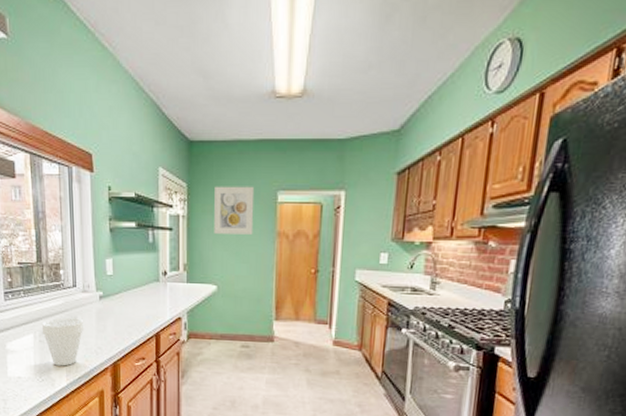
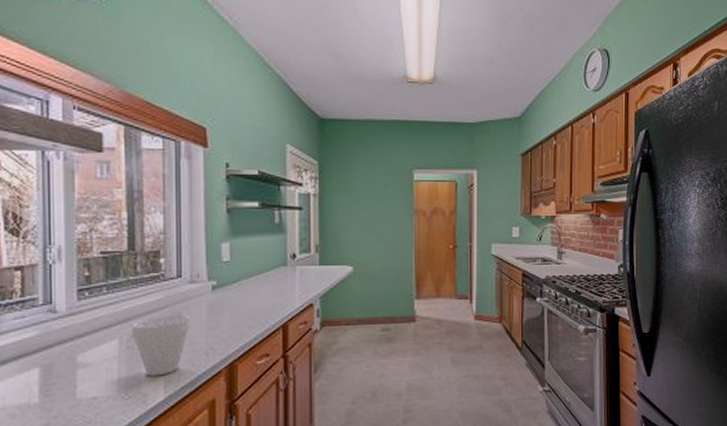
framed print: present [214,186,255,235] -> none [349,164,390,212]

